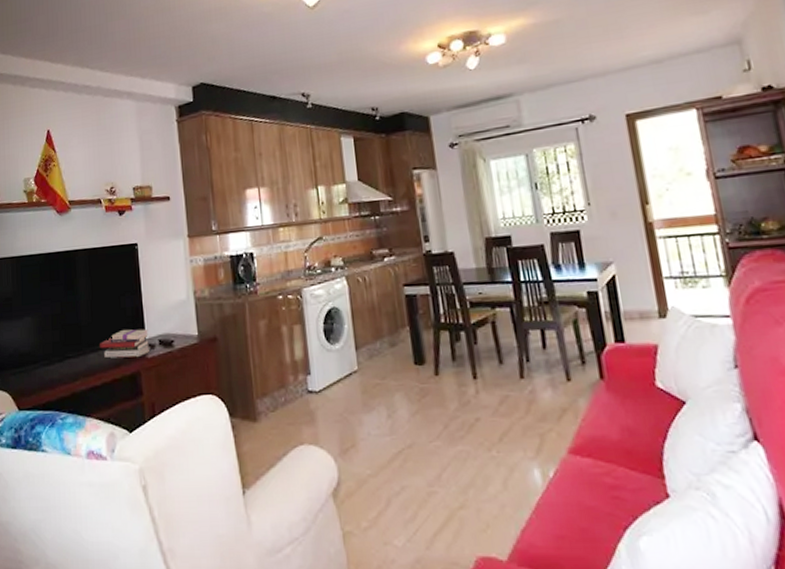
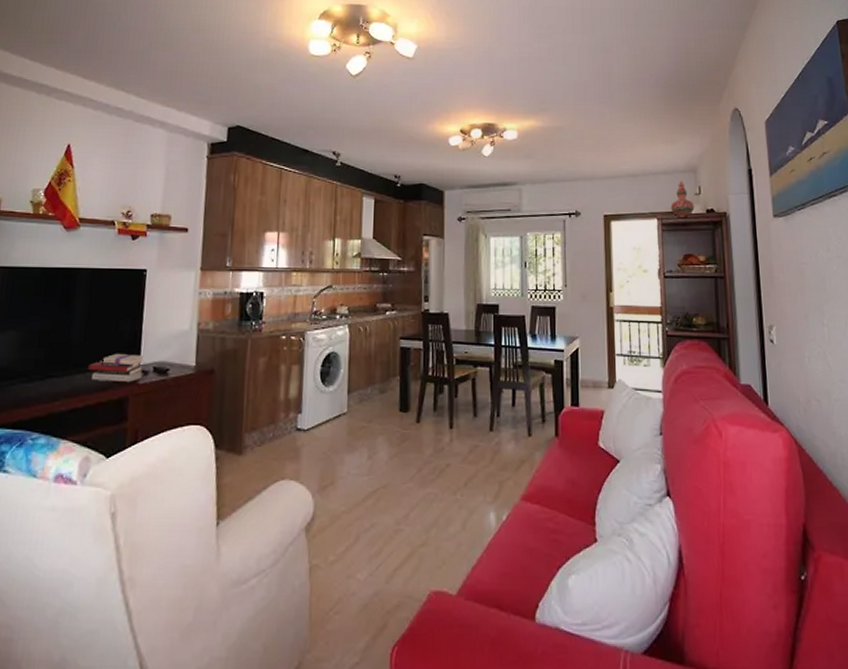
decorative vase: none [711,56,746,105] -> present [670,180,695,220]

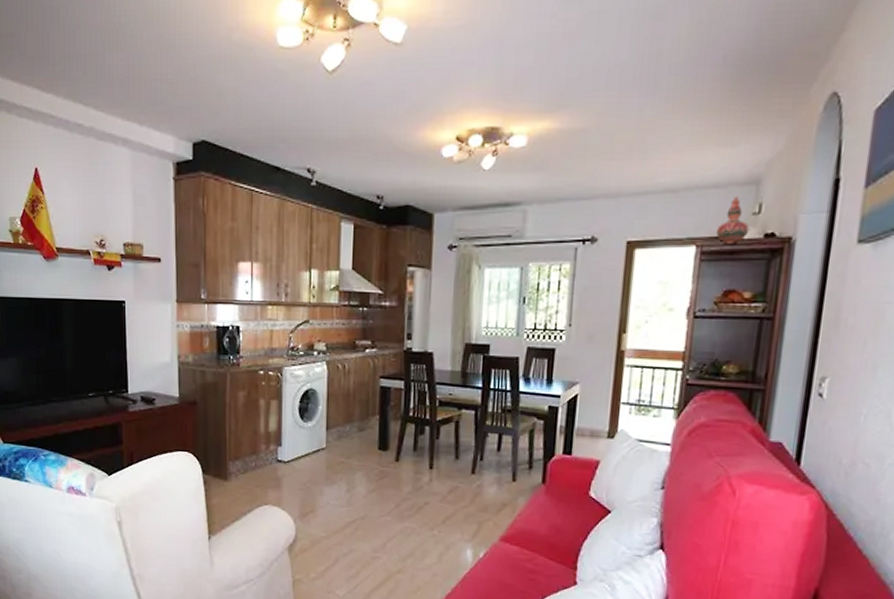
books: present [88,353,144,383] -> none [83,382,131,410]

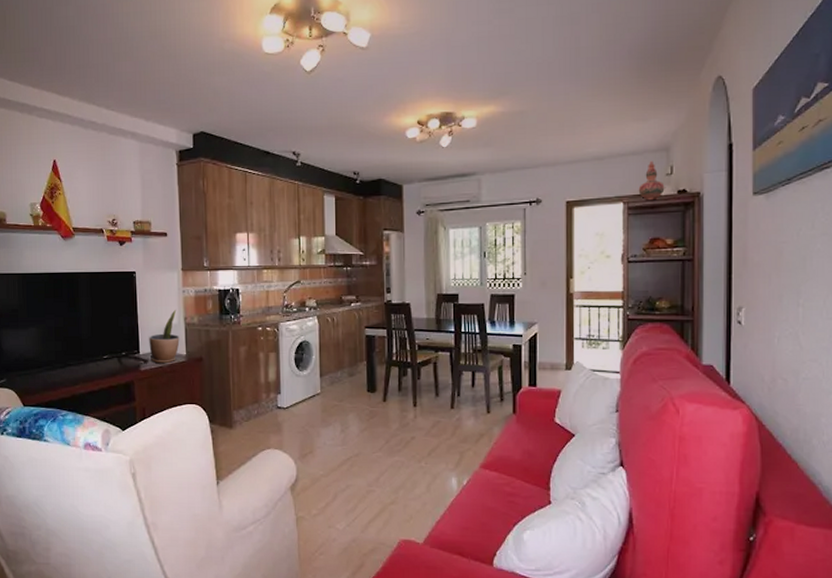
potted plant: none [139,346,172,406] -> present [149,310,180,364]

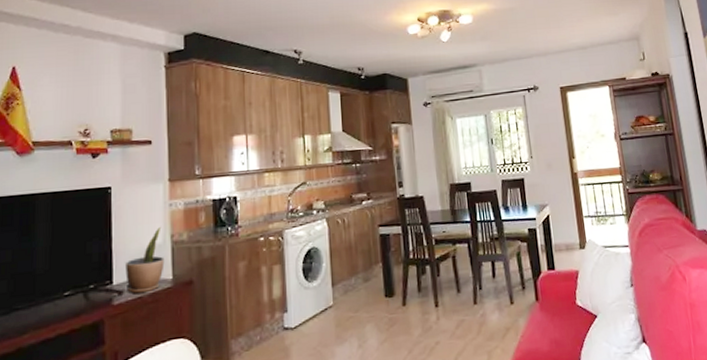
decorative vase: present [638,160,665,202] -> none [619,48,641,85]

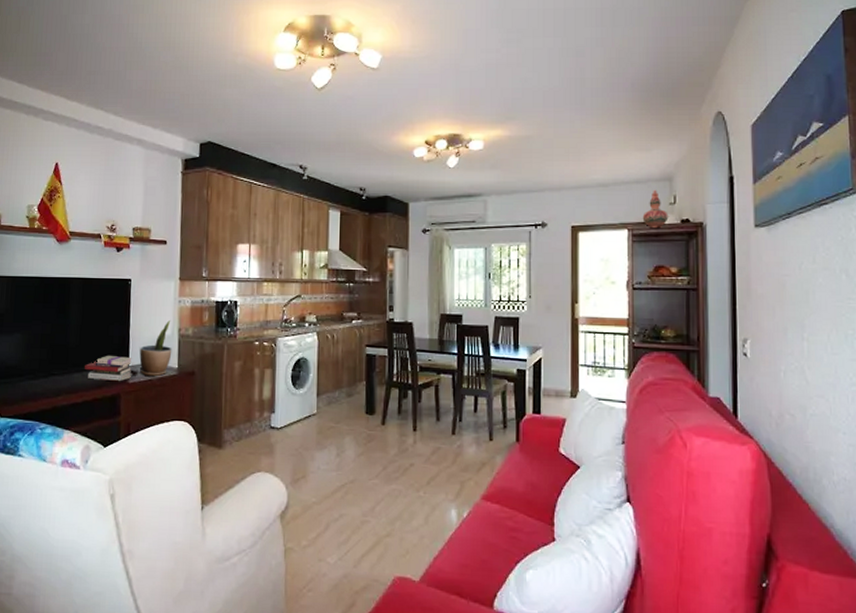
books: none [57,275,116,307] -> present [85,355,132,382]
decorative vase: none [619,48,641,85] -> present [642,189,669,230]

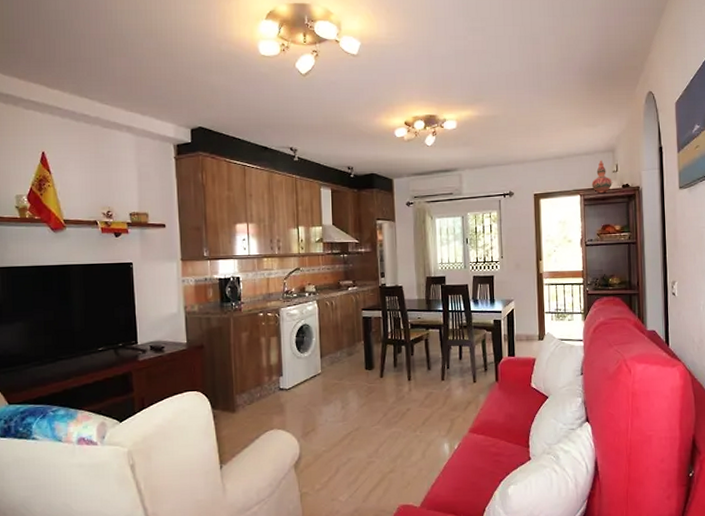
books: present [85,355,132,382] -> none [93,336,141,361]
potted plant: present [139,320,172,377] -> none [147,299,180,353]

